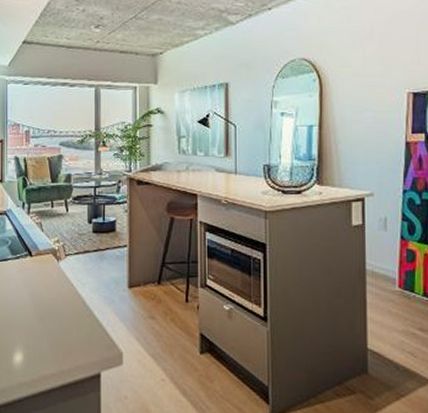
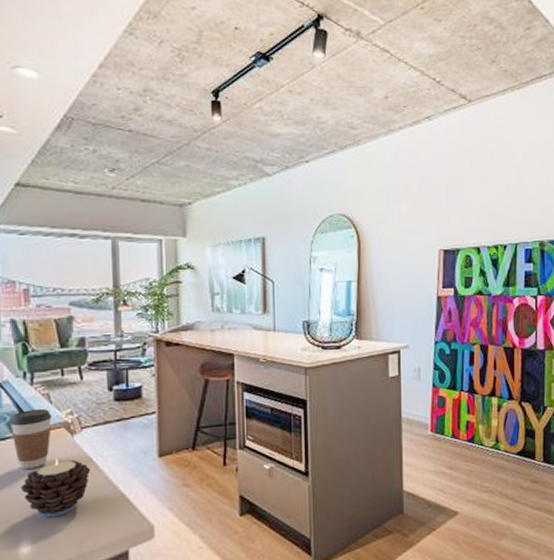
coffee cup: none [10,236,43,288] -> present [9,409,52,469]
candle: none [16,281,72,334] -> present [20,458,91,518]

